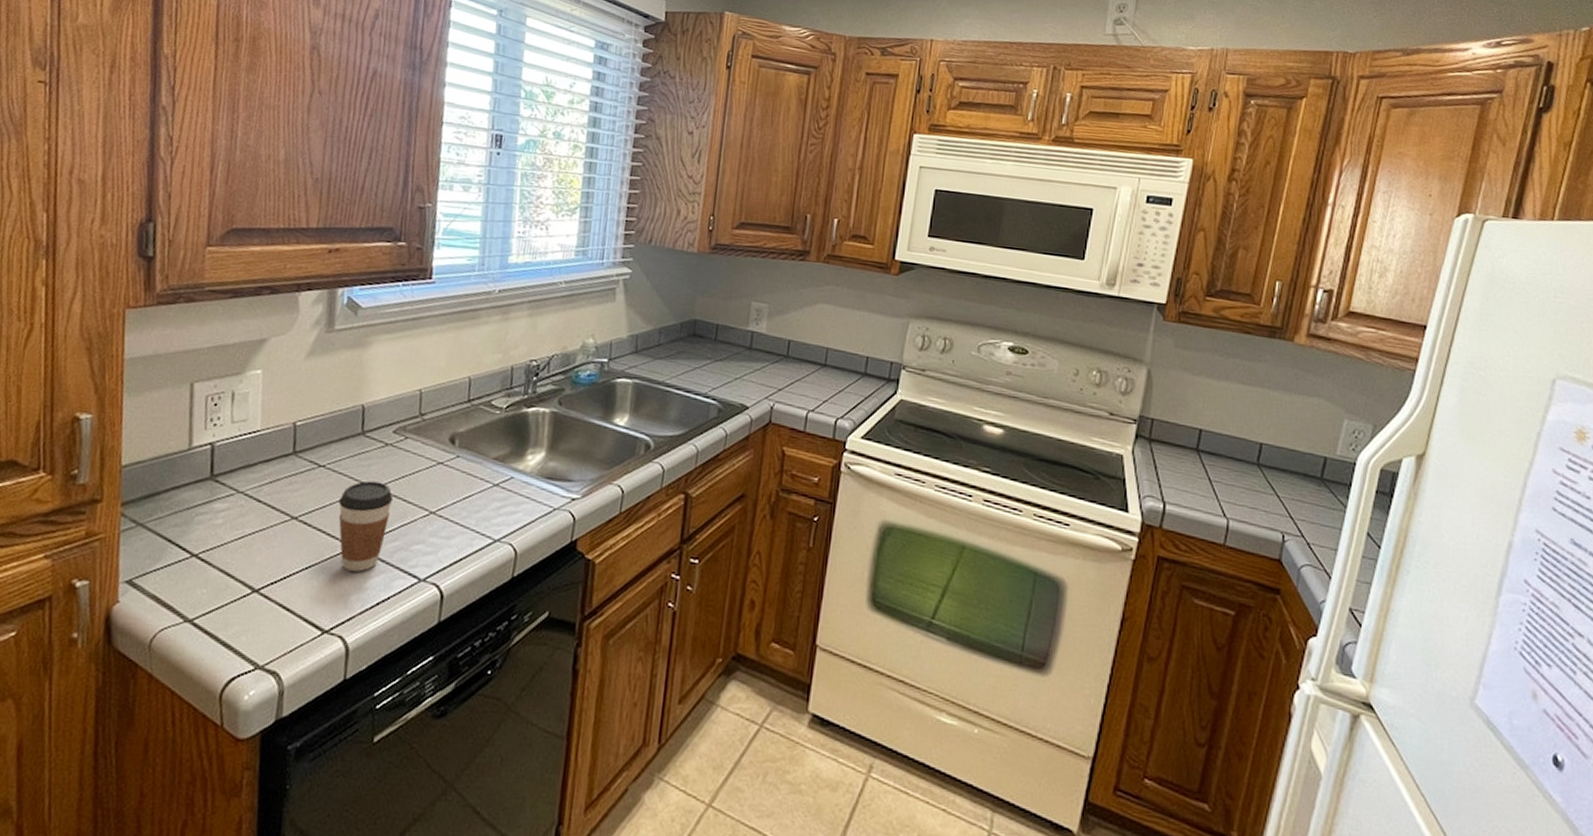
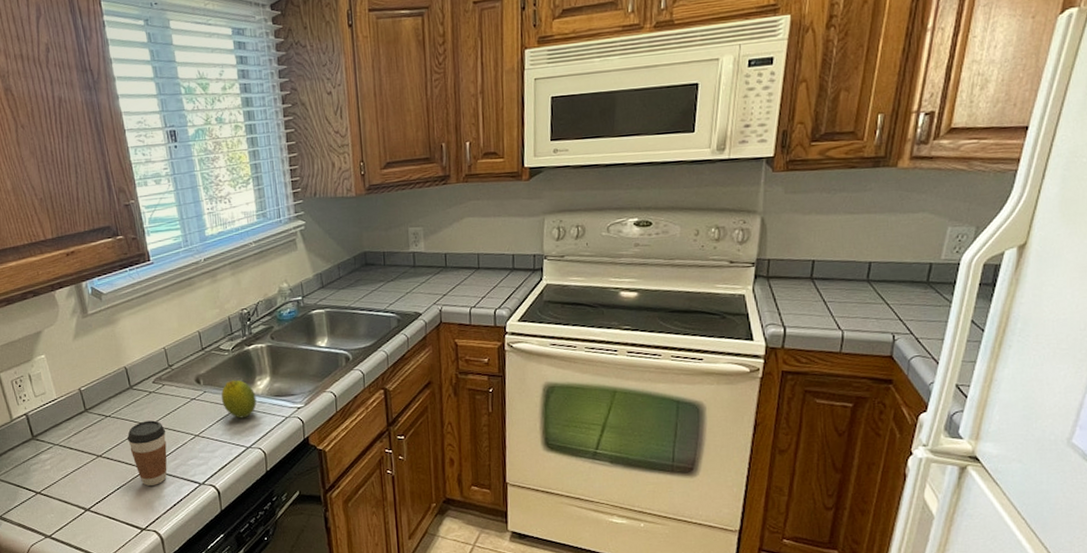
fruit: none [476,447,523,501] -> present [221,379,257,419]

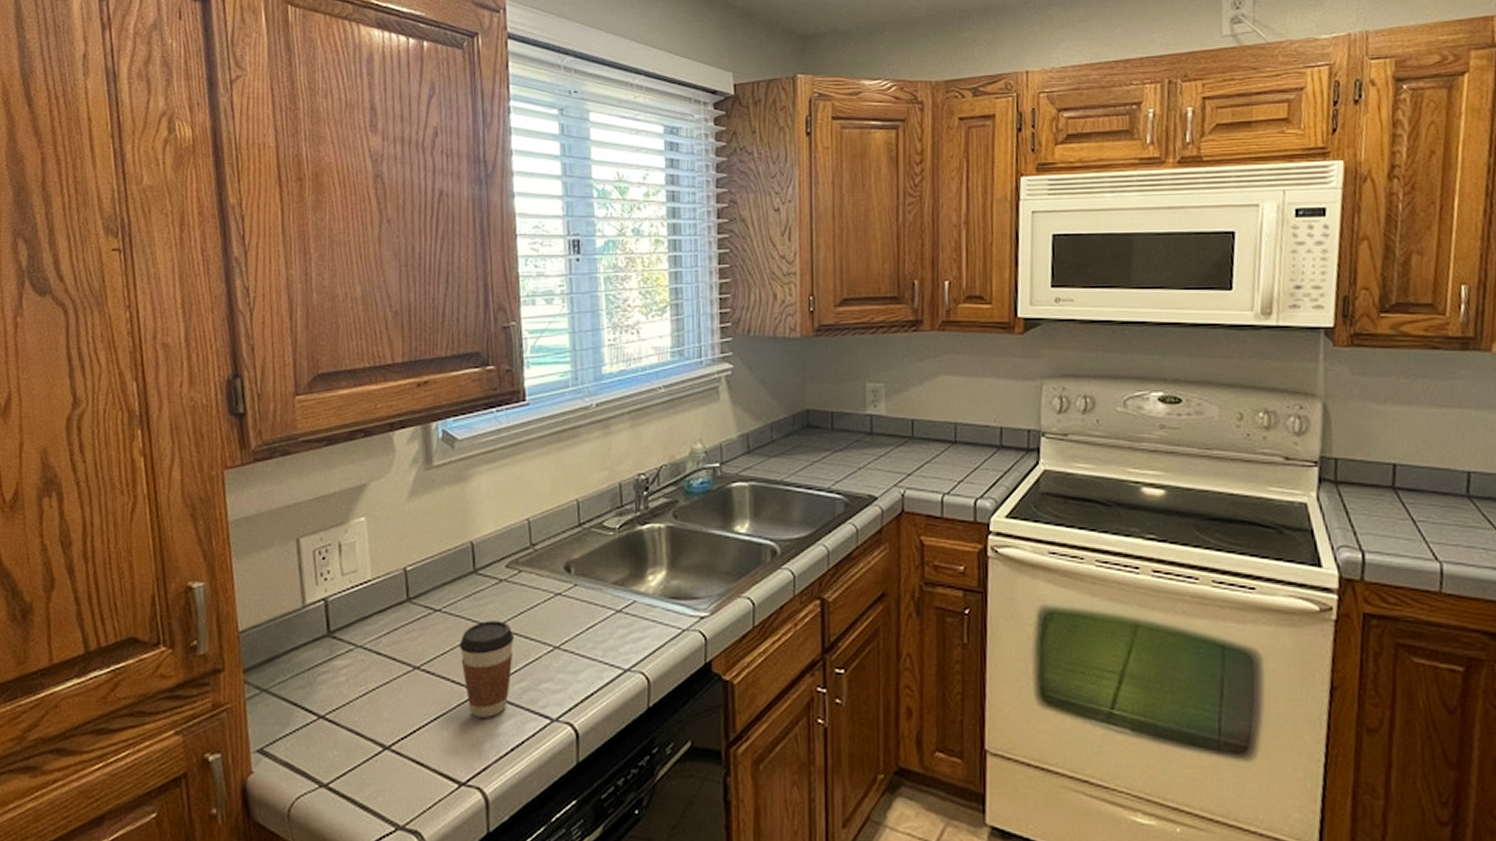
fruit: present [221,379,257,419] -> none [596,571,645,627]

